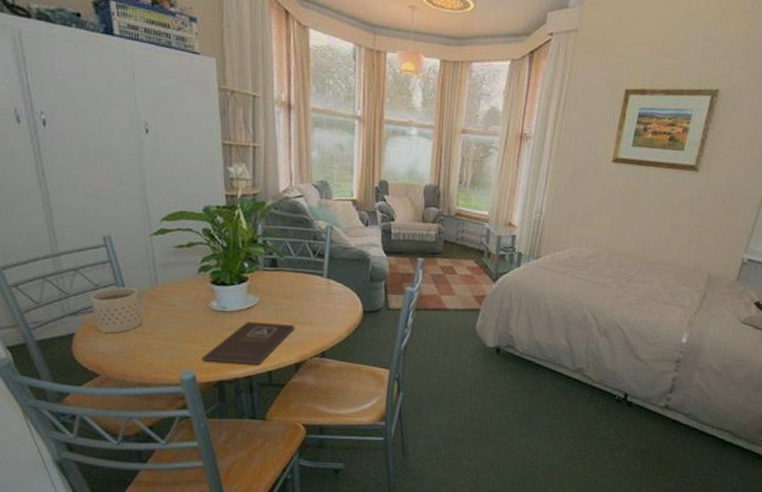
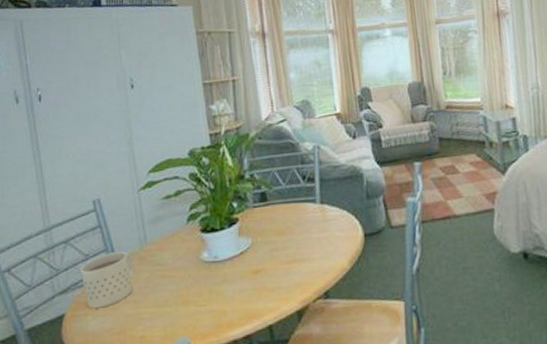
book: present [202,321,295,365] -> none [196,264,293,325]

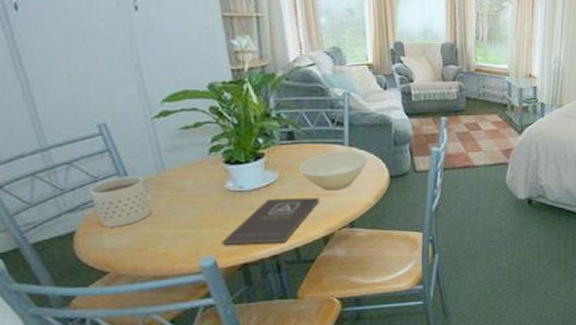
book: none [196,264,293,325] -> present [221,198,320,245]
bowl: none [271,208,340,256] -> present [298,151,368,191]

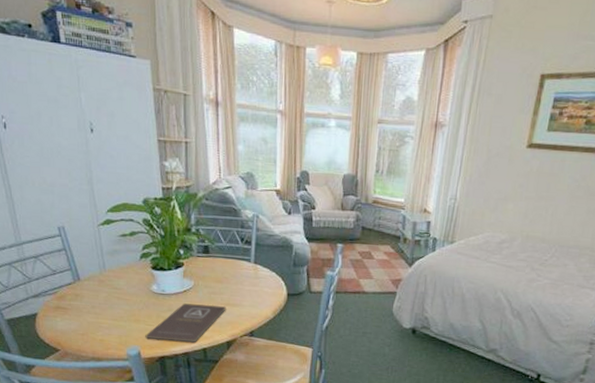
mug: present [88,176,153,228] -> none [48,272,95,314]
bowl: present [298,151,368,191] -> none [210,266,269,302]

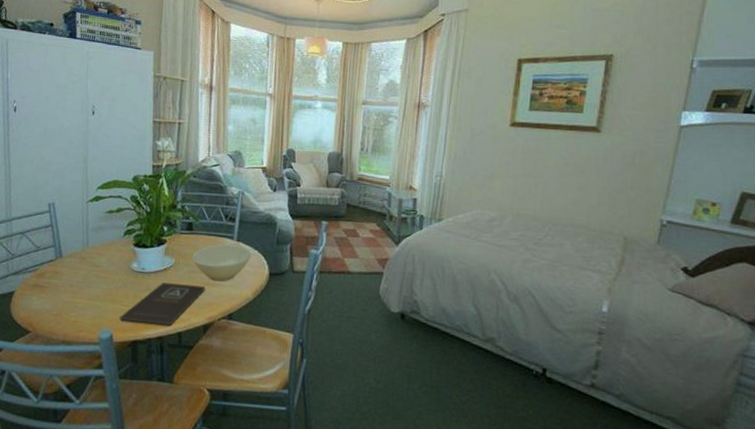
bowl: none [210,266,269,302] -> present [192,244,252,282]

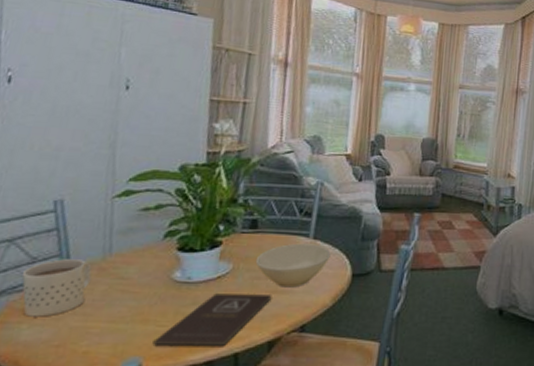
mug: none [31,249,76,292] -> present [21,259,92,317]

